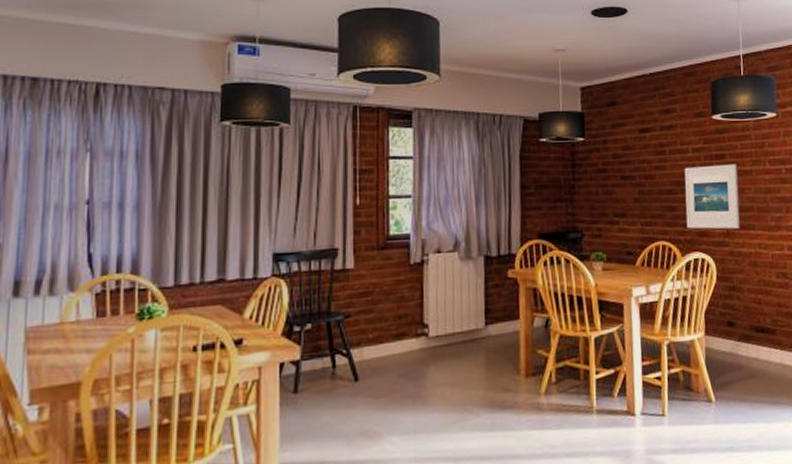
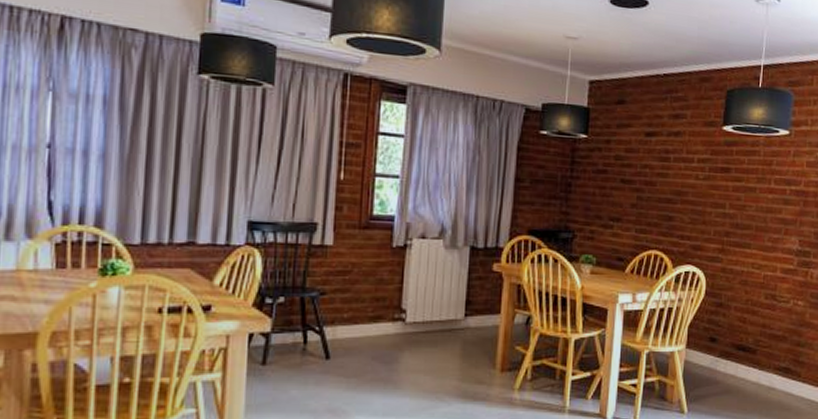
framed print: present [684,164,740,230] -> none [682,177,742,246]

